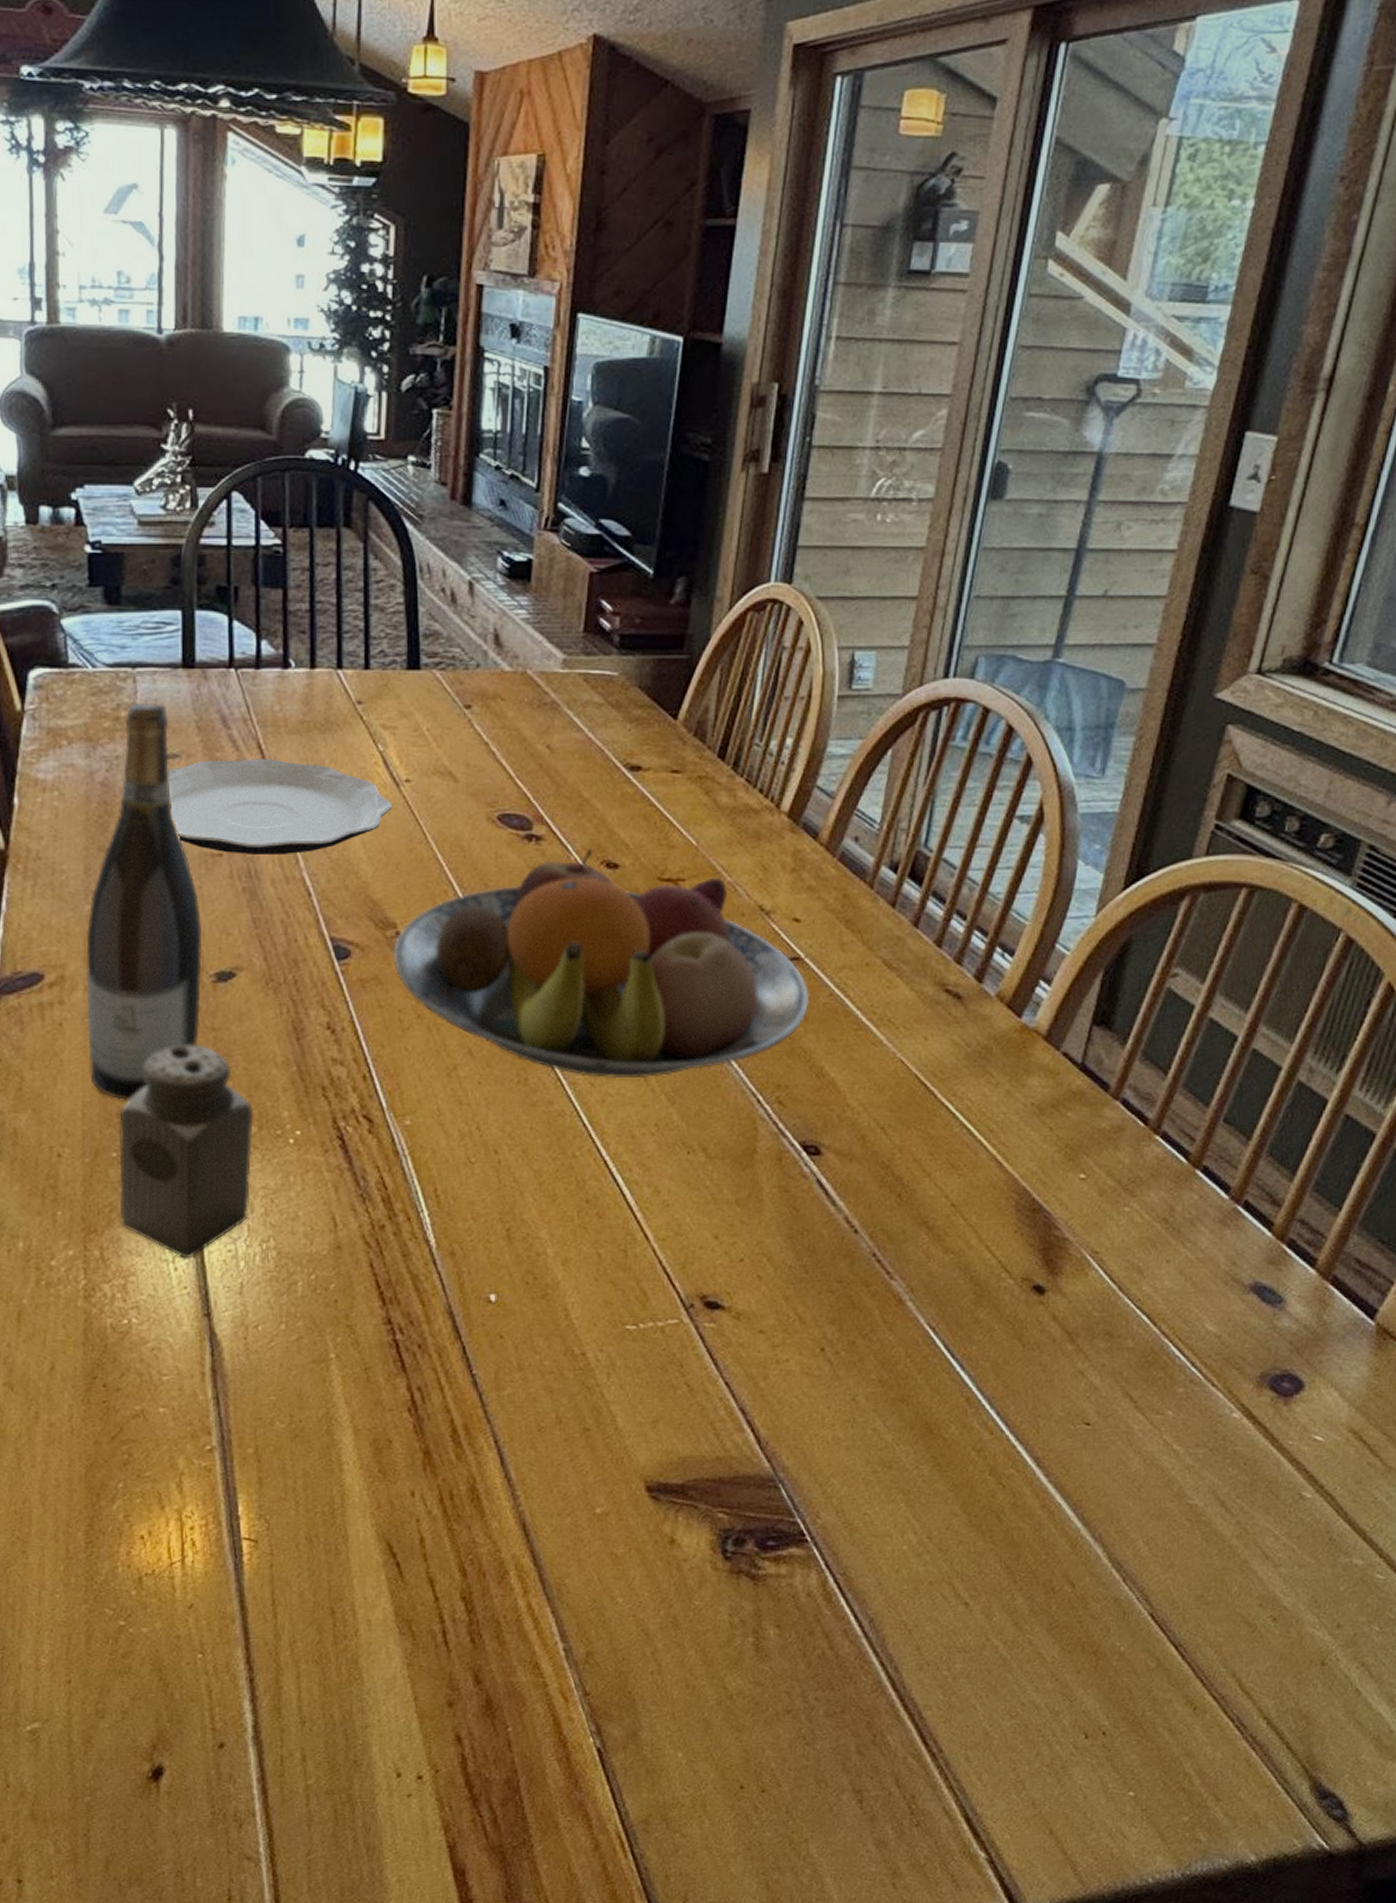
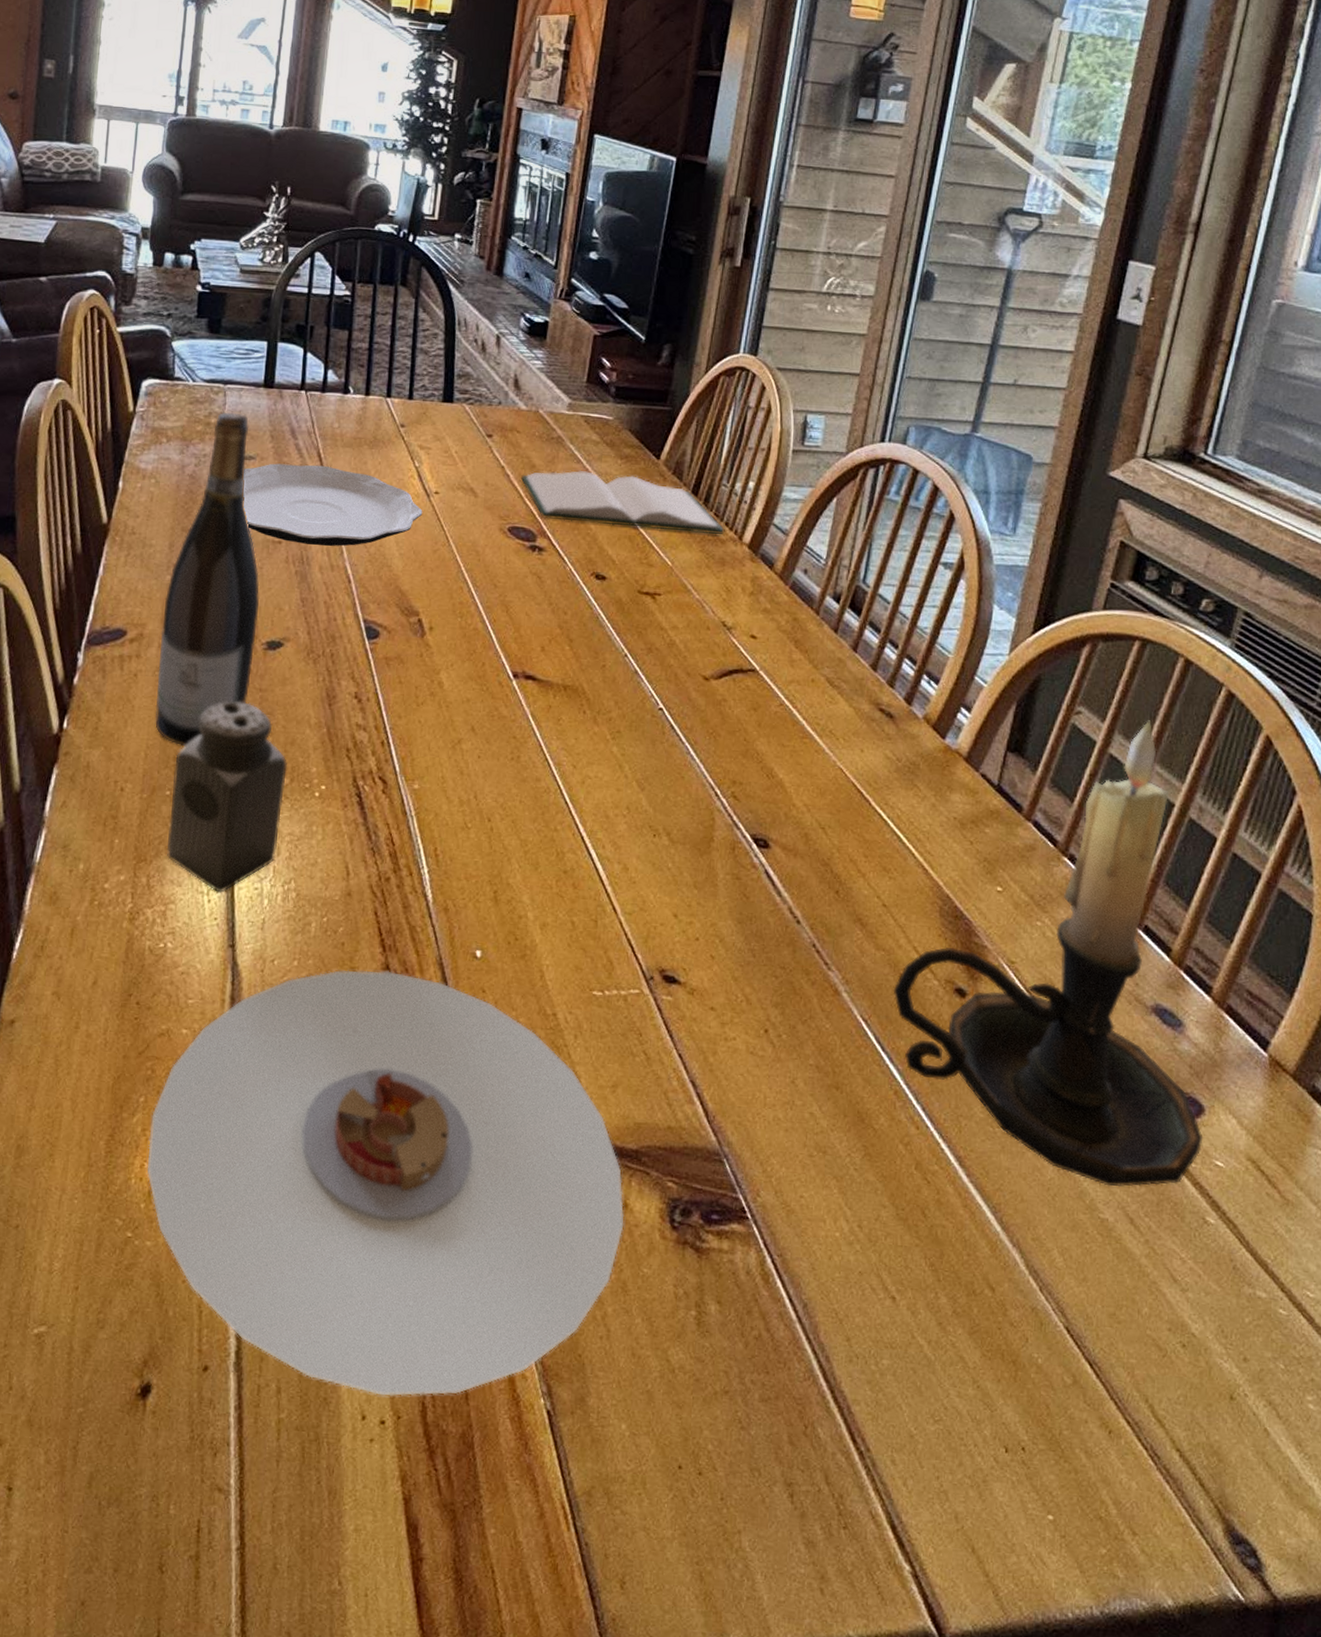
plate: none [133,1325,672,1752] -> present [146,970,625,1397]
fruit bowl: present [392,848,810,1079] -> none [414,561,763,765]
hardback book: none [510,739,759,805] -> present [521,470,725,535]
candle holder: none [963,977,1302,1472] -> present [893,720,1203,1187]

